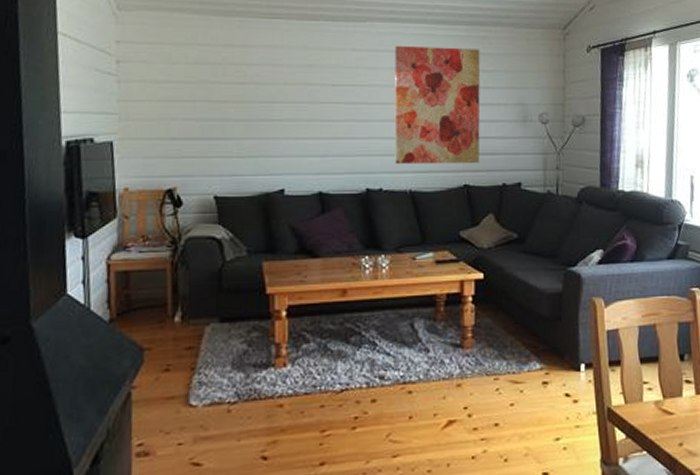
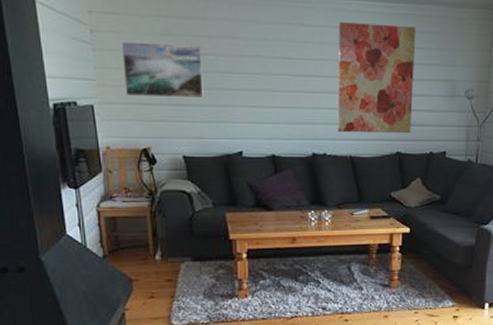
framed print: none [149,72,242,131] -> present [121,41,204,99]

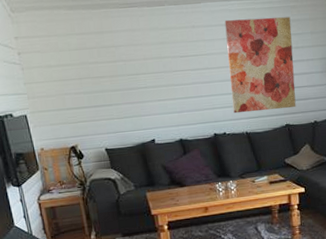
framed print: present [121,41,204,99] -> none [44,55,117,104]

